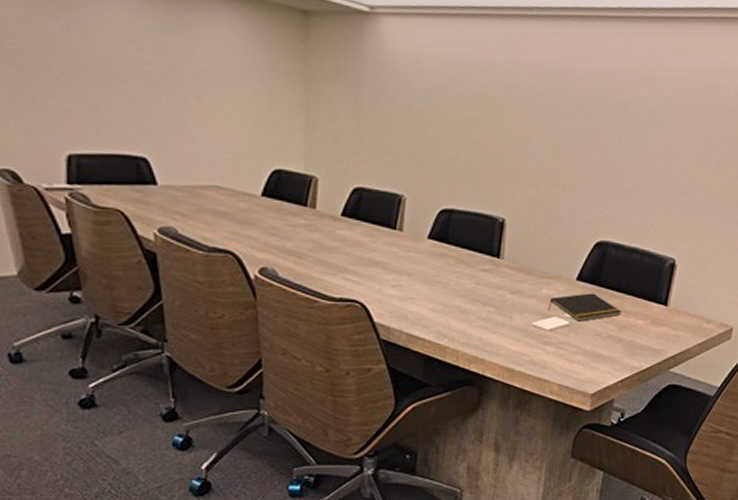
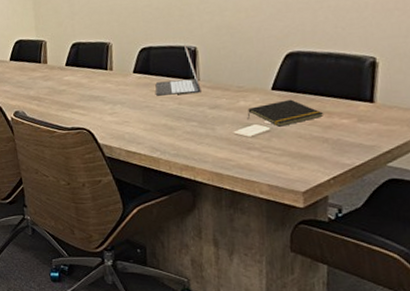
laptop: none [452,213,504,274] -> present [155,44,201,96]

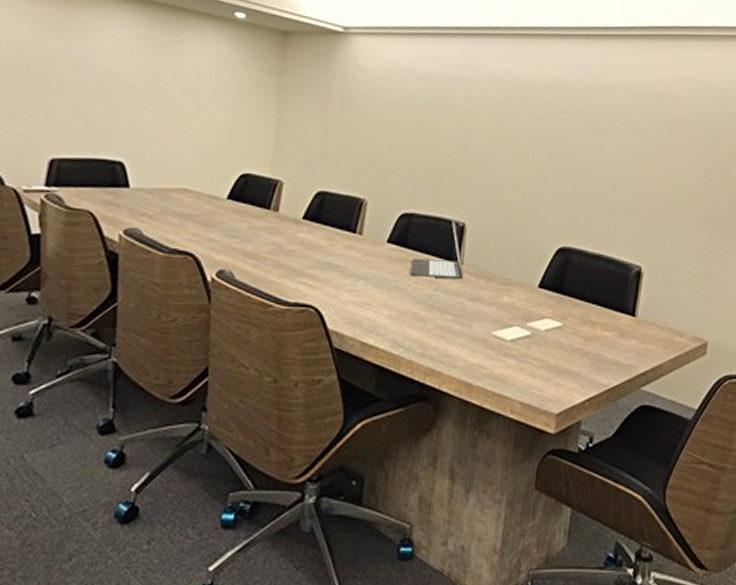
notepad: present [247,99,324,127] -> none [508,301,588,332]

